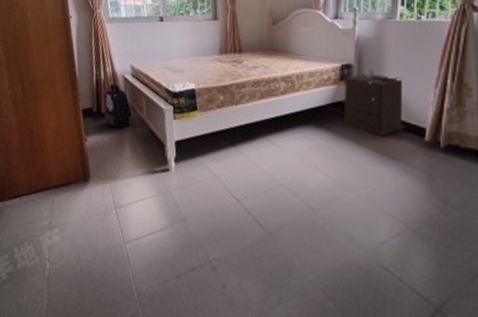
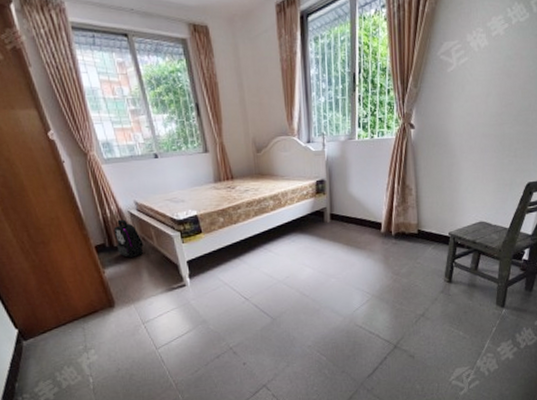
nightstand: present [343,67,405,137] -> none [319,181,367,234]

